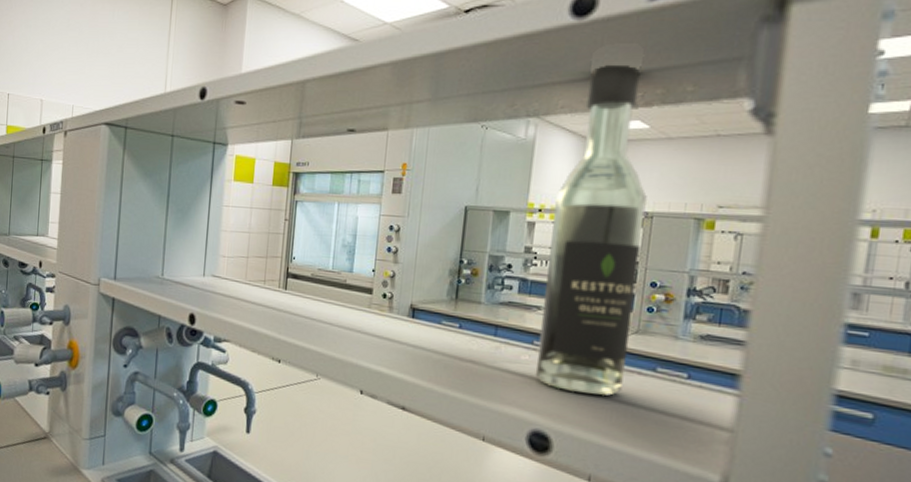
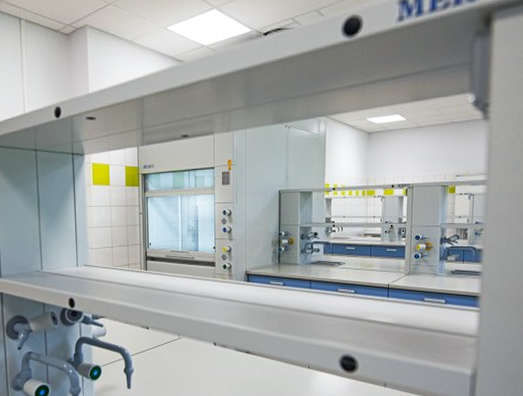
bottle: present [535,64,647,395] -> none [341,72,408,323]

